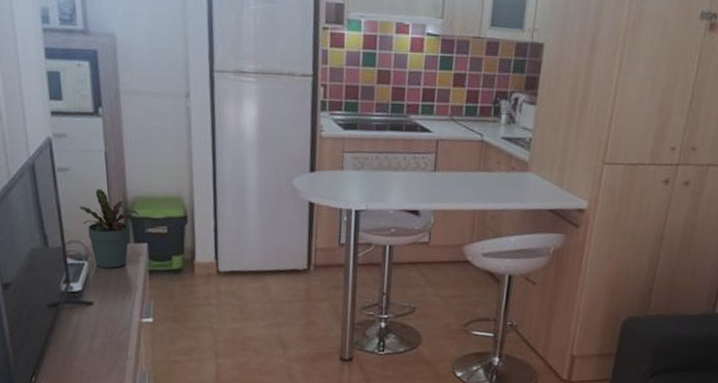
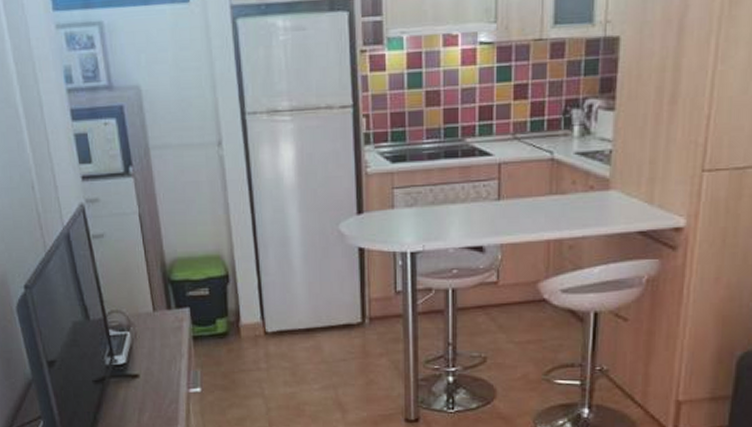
potted plant: present [79,188,140,268] -> none [117,253,180,337]

